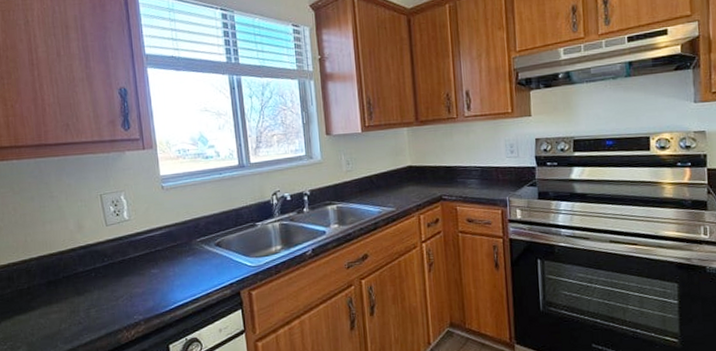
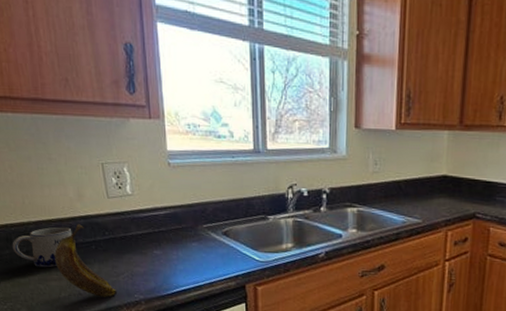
mug: none [13,258,73,302] -> present [12,227,72,268]
banana: none [55,254,117,323] -> present [54,224,118,298]

